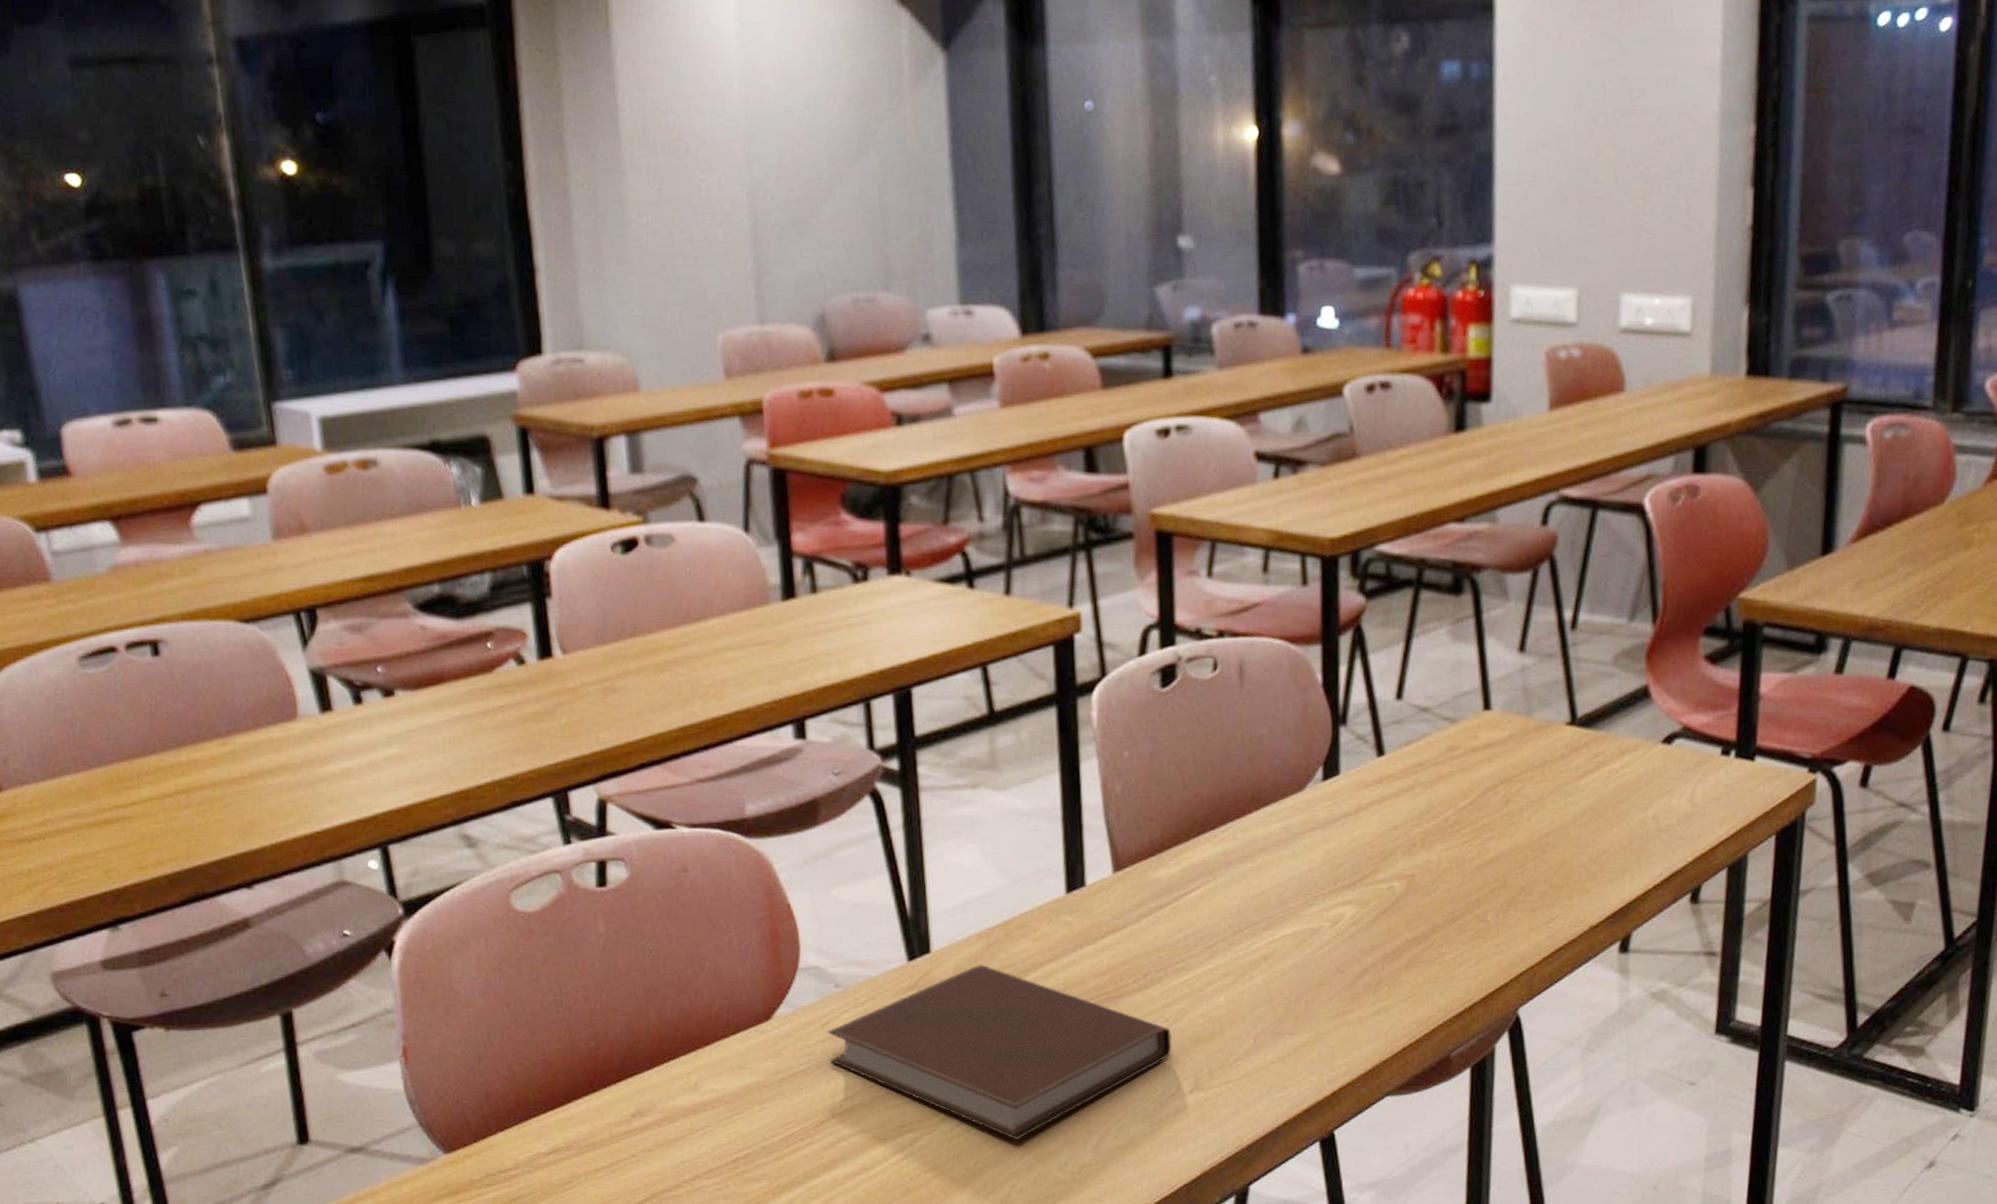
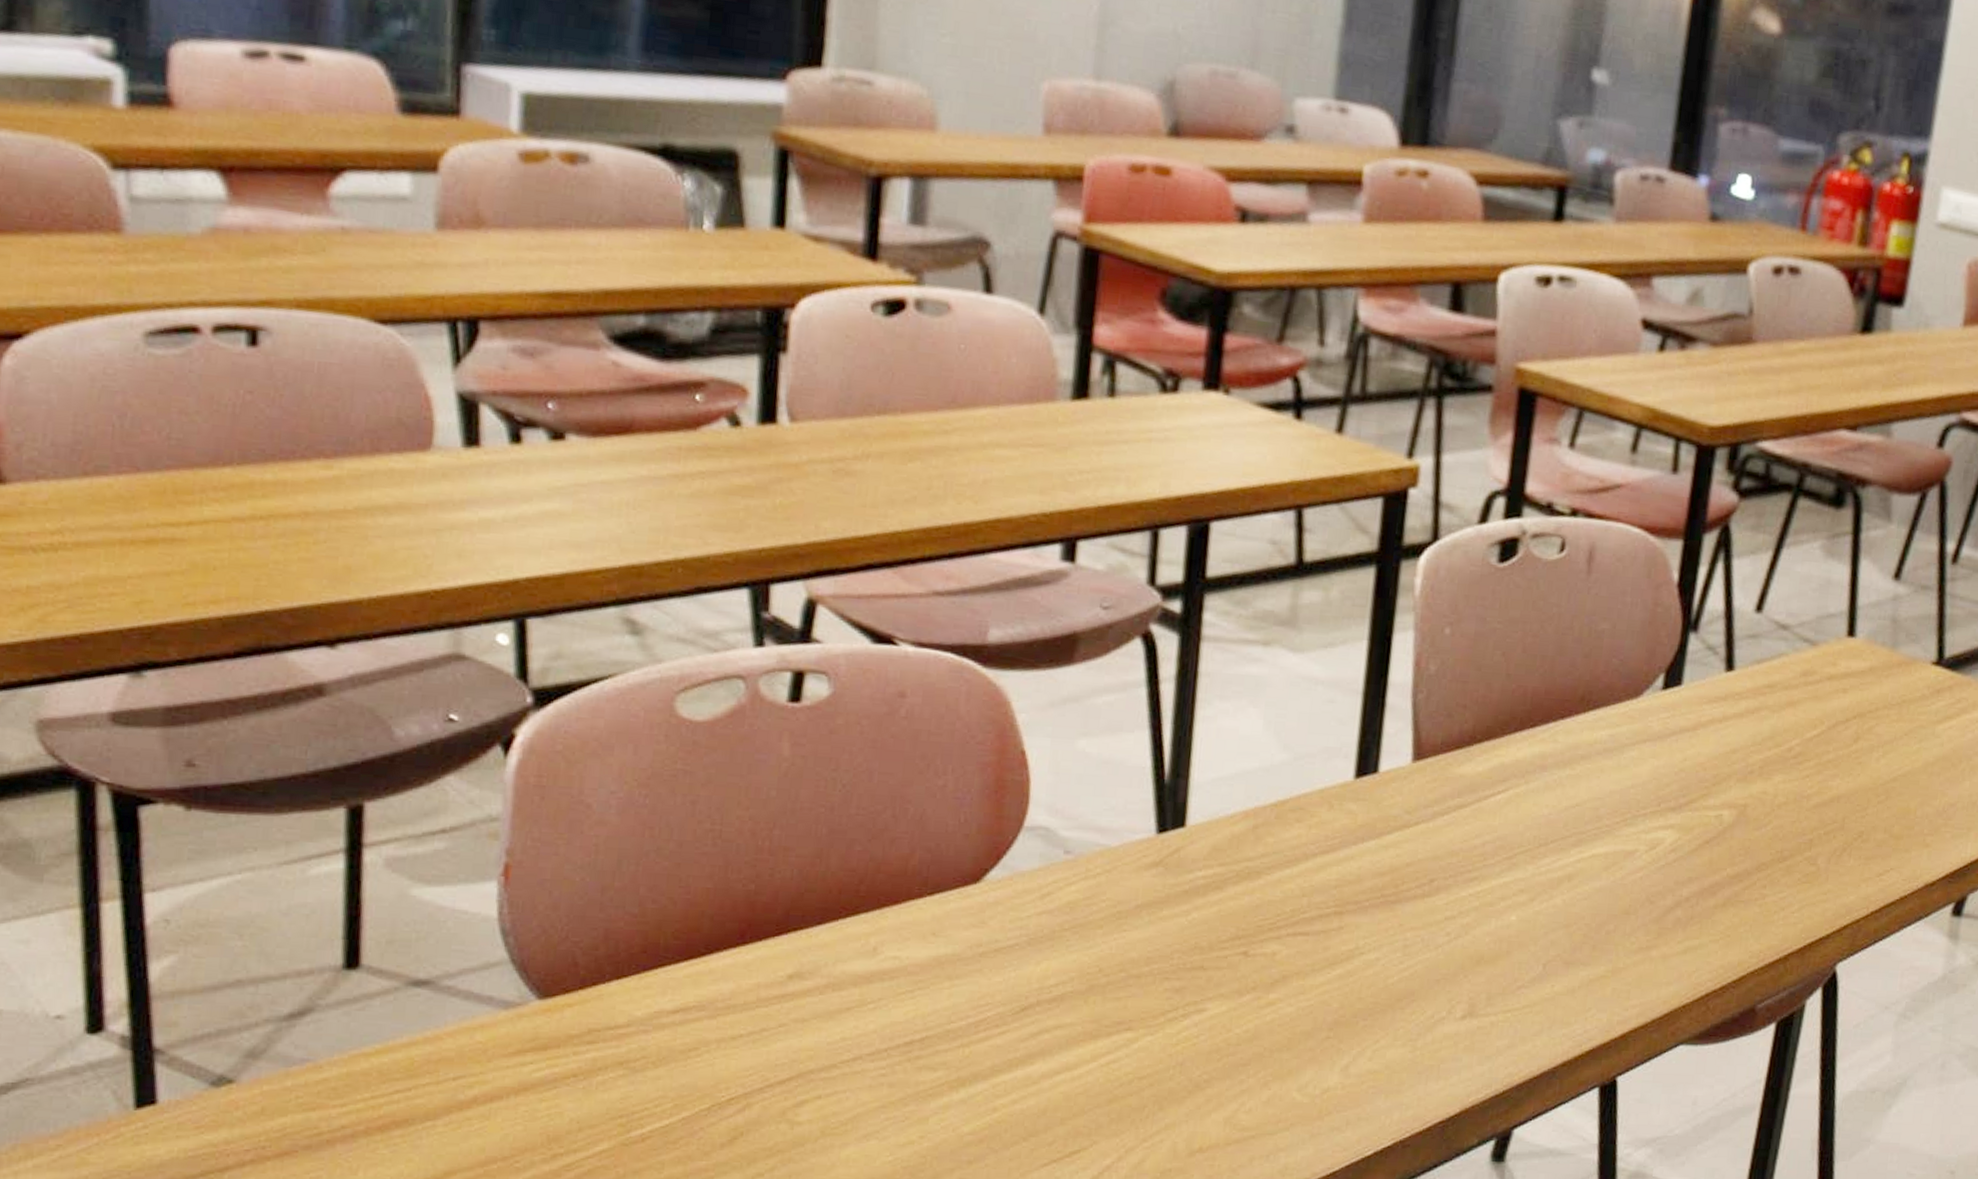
notebook: present [827,963,1172,1141] -> none [1043,846,1451,1053]

